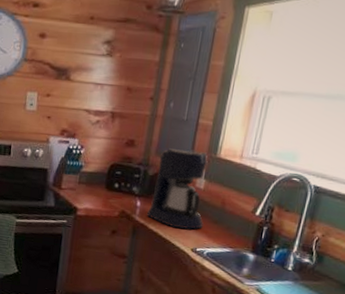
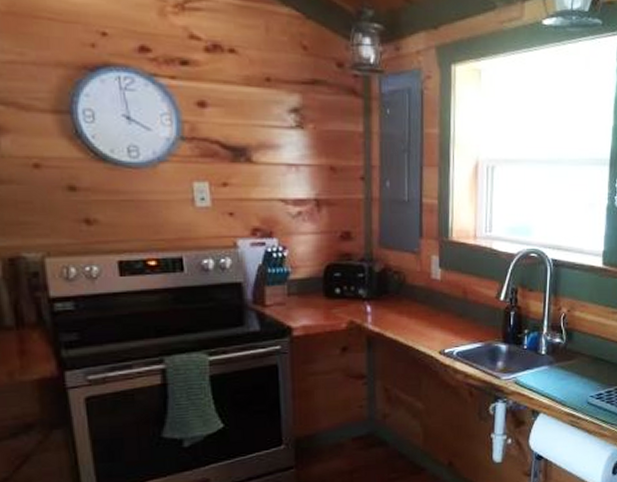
coffee maker: present [146,148,208,229] -> none [380,234,447,331]

